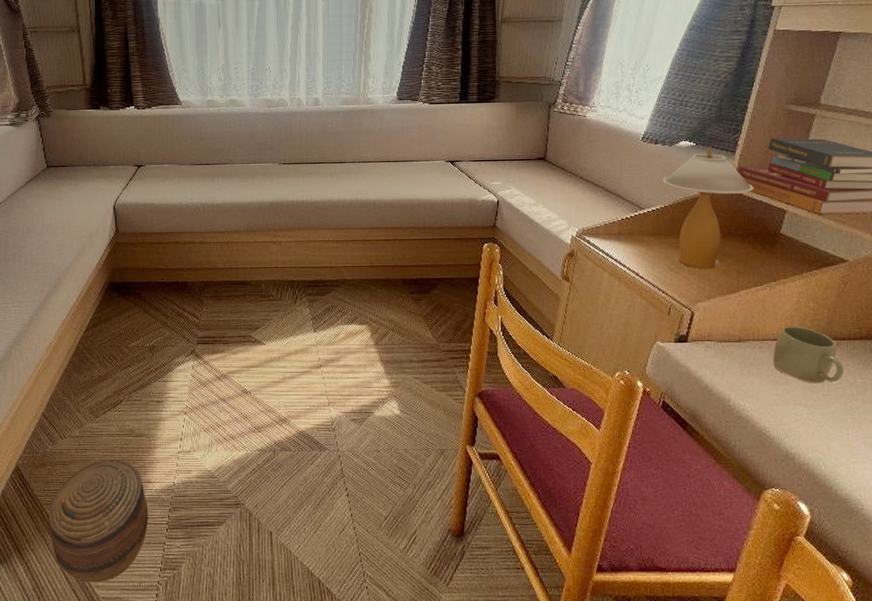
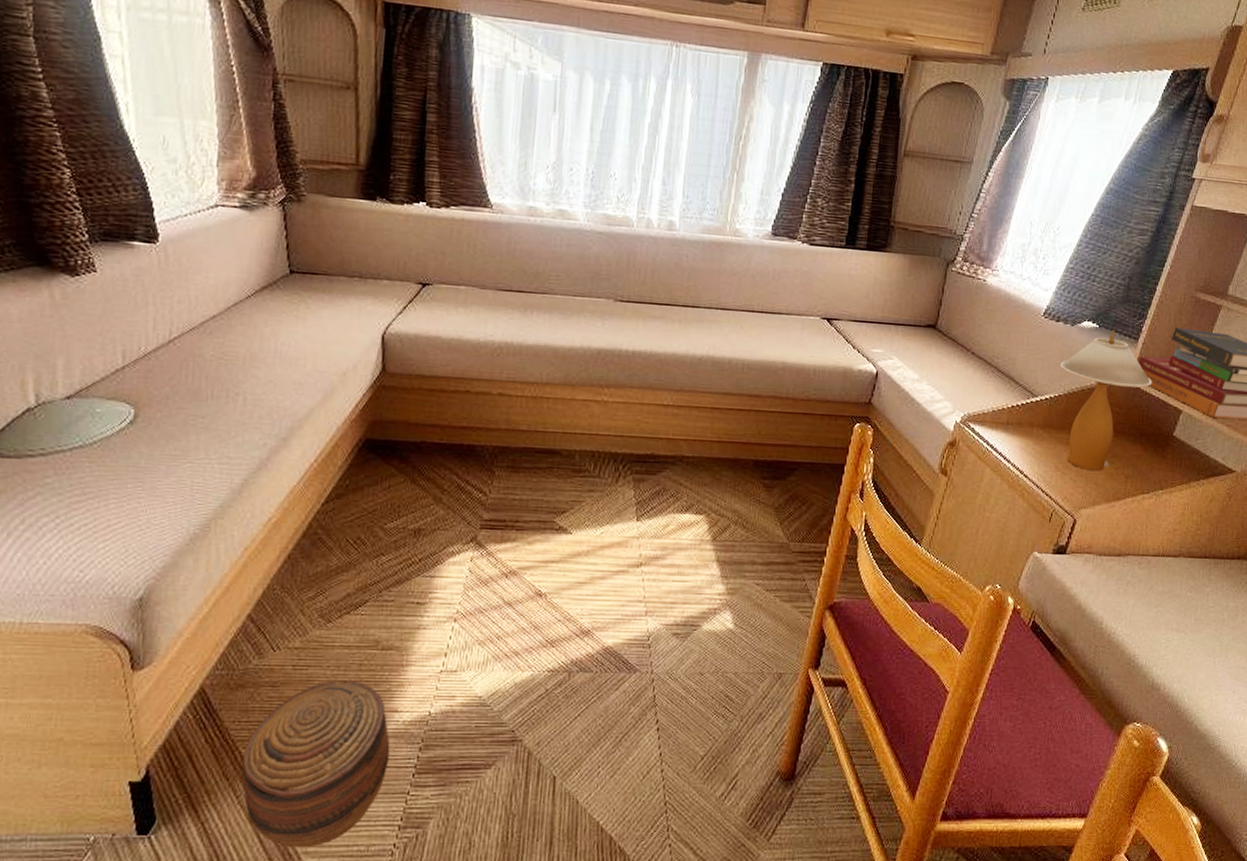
mug: present [773,326,845,384] -> none [1150,541,1219,606]

